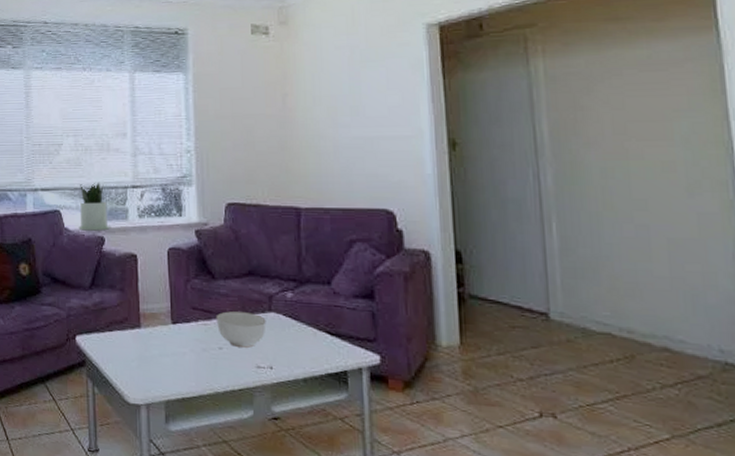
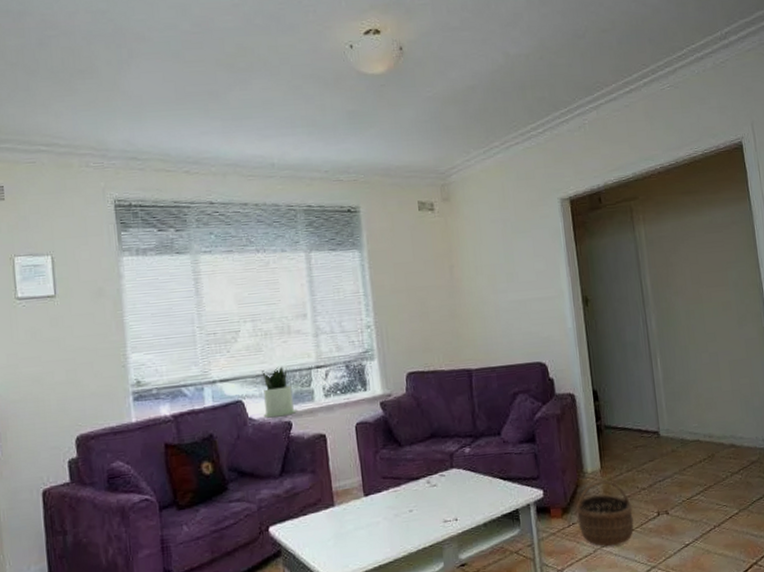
bowl: present [215,311,267,348] -> none [404,472,450,507]
wicker basket: none [422,358,504,441] -> present [575,480,634,547]

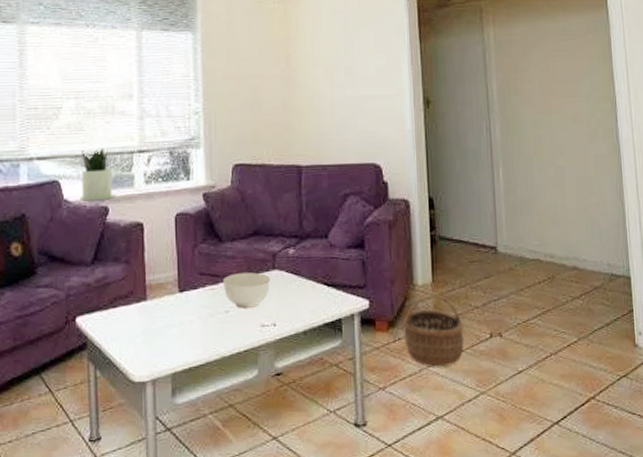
bowl: none [404,472,450,507] -> present [222,272,270,308]

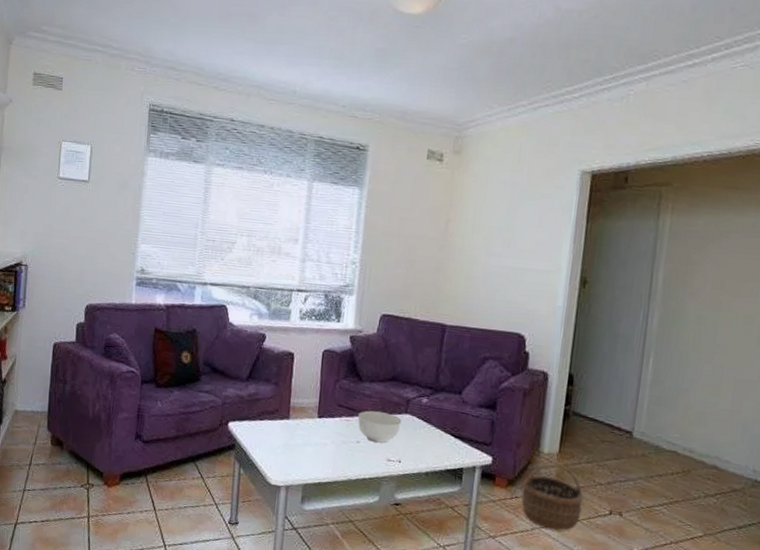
planter: present [79,147,115,203] -> none [242,282,272,329]

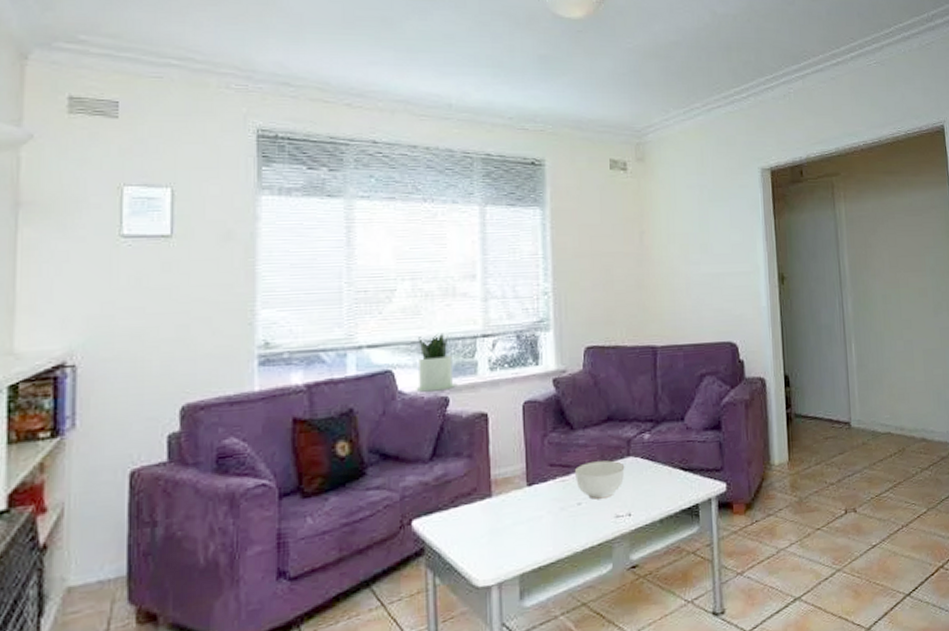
planter: none [242,282,272,329] -> present [416,332,456,394]
wicker basket: present [521,463,585,531] -> none [760,473,820,547]

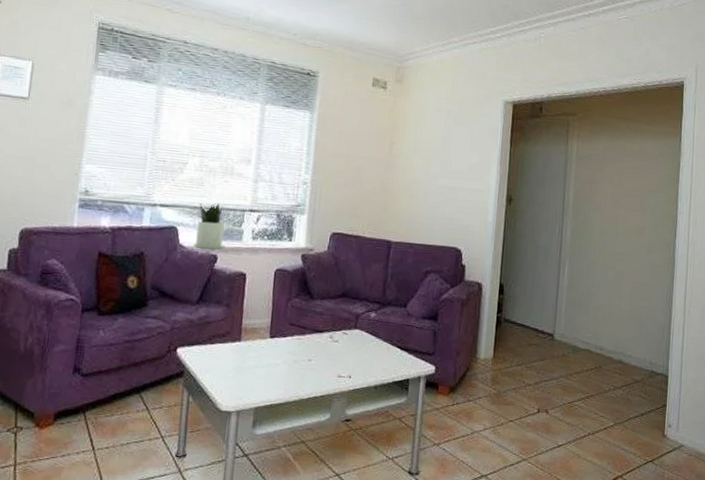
bowl: present [574,460,625,500] -> none [309,328,351,360]

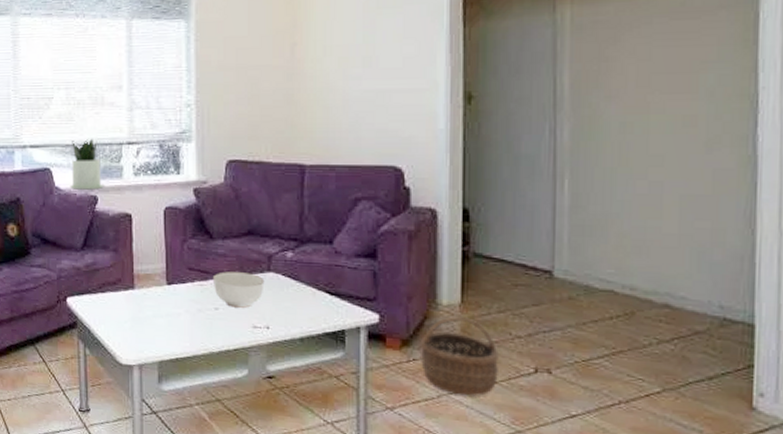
bowl: none [309,328,351,360] -> present [212,271,265,308]
wicker basket: none [461,368,516,432] -> present [419,317,500,396]

